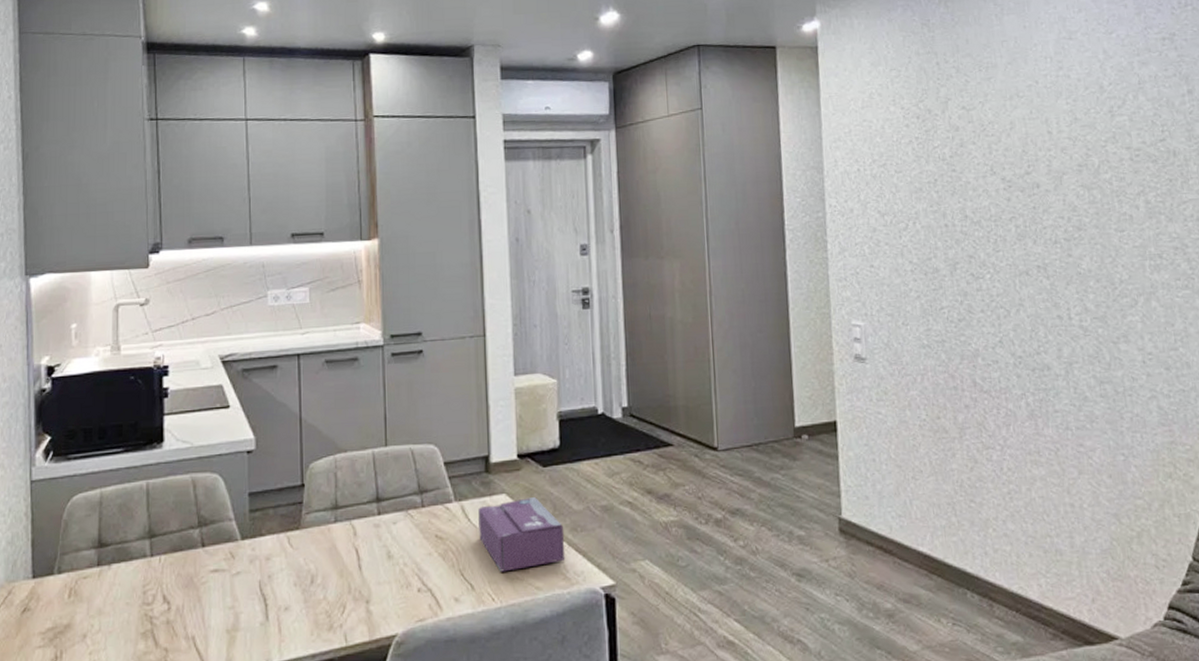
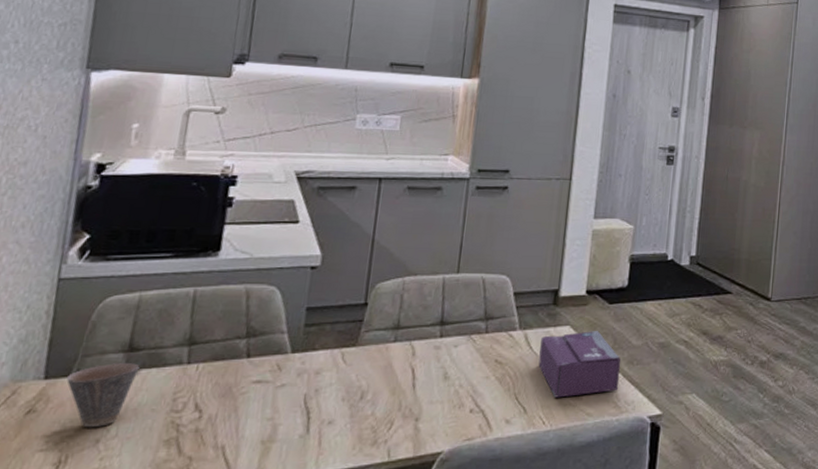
cup: none [51,559,110,624] -> present [67,363,140,428]

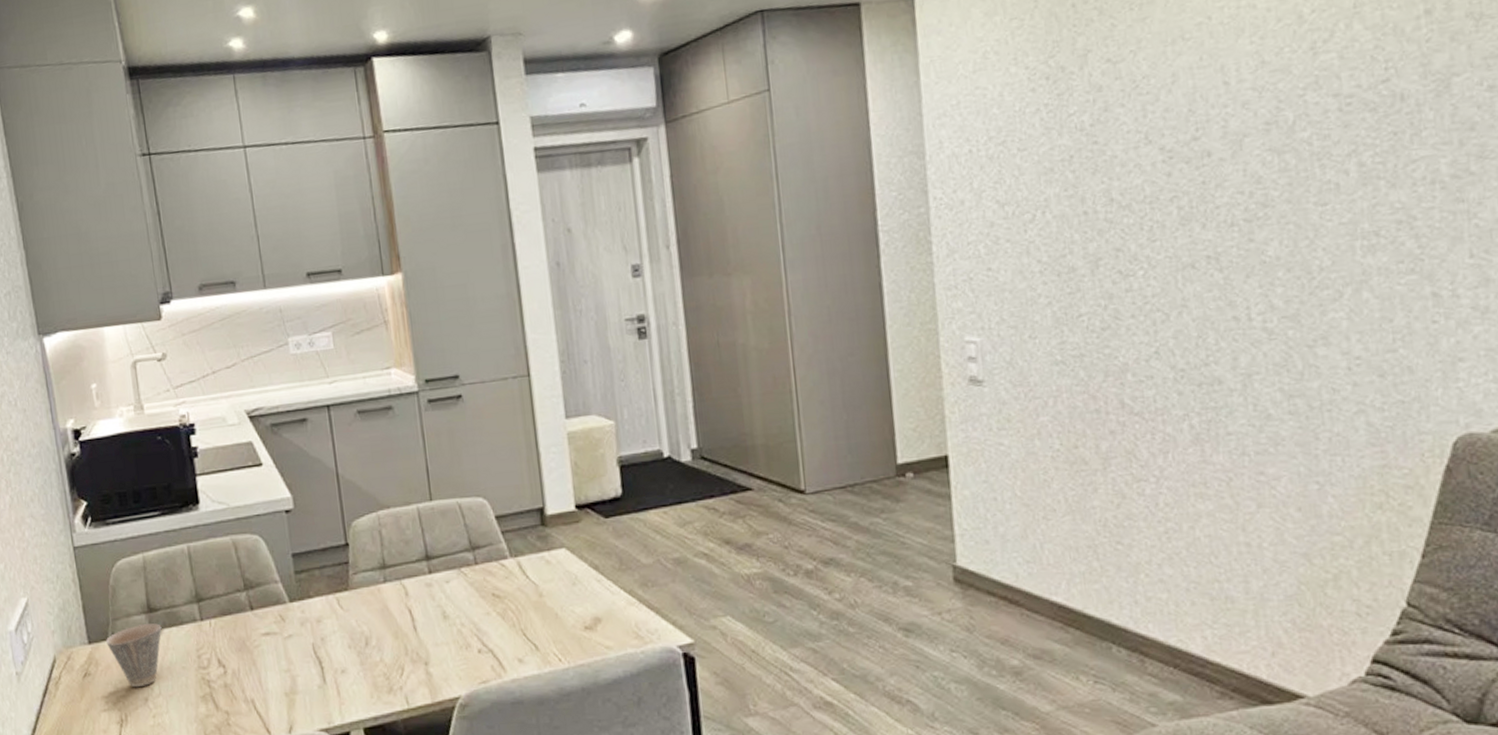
tissue box: present [538,331,622,398] -> none [536,551,637,631]

